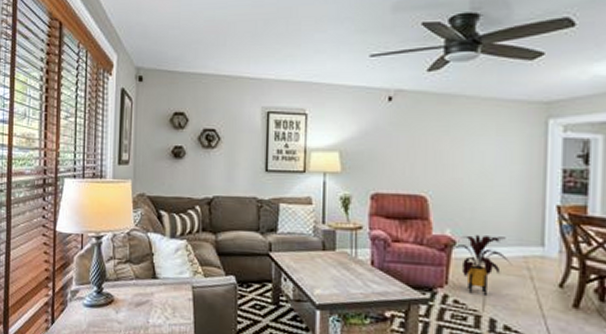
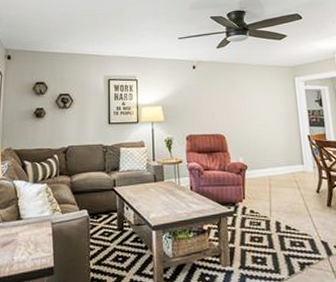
house plant: present [450,235,513,295] -> none [244,160,286,204]

